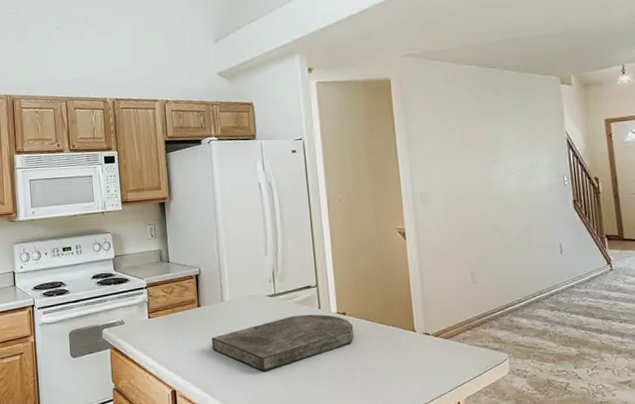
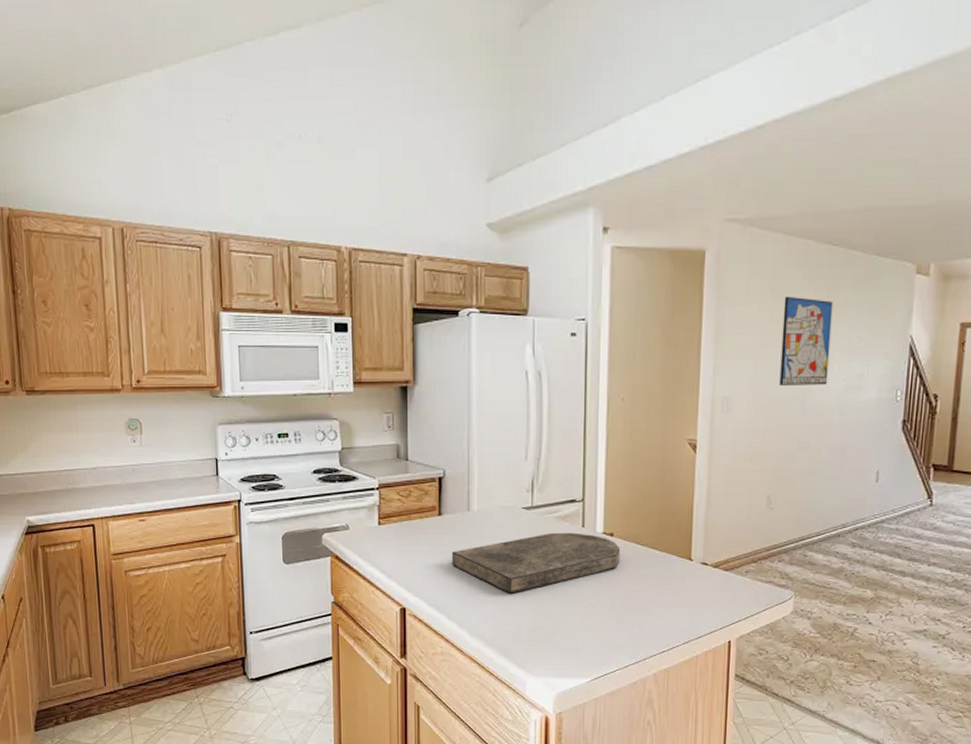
wall art: none [458,109,505,180] -> present [779,296,833,386]

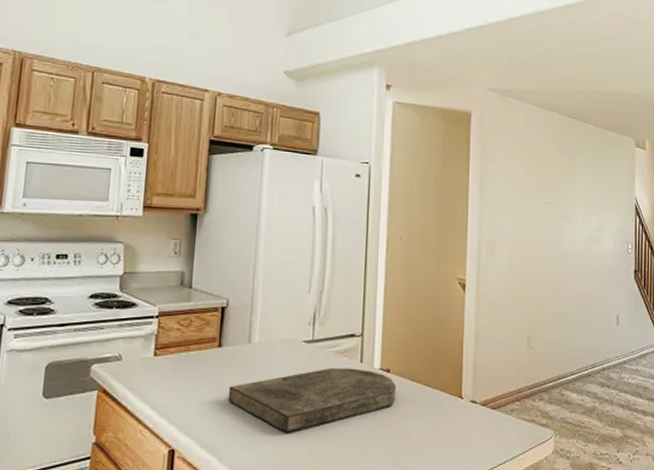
wall art: present [779,296,833,386] -> none [534,156,574,236]

